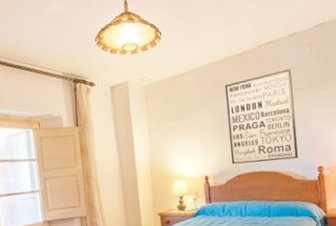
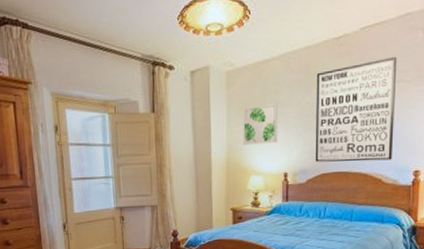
wall art: none [161,113,197,153] -> present [242,103,278,145]

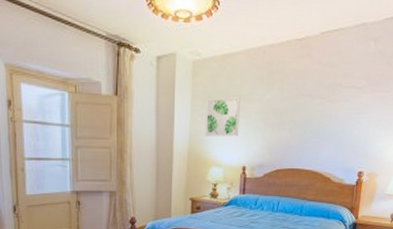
wall art: present [315,56,398,162] -> none [272,63,352,160]

